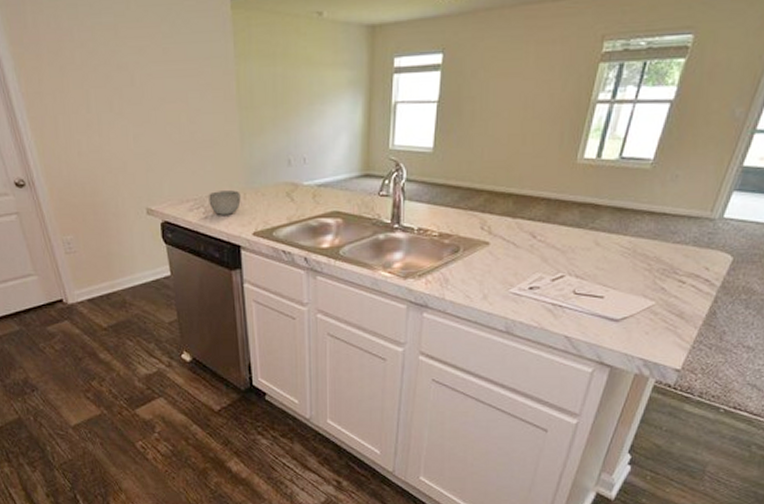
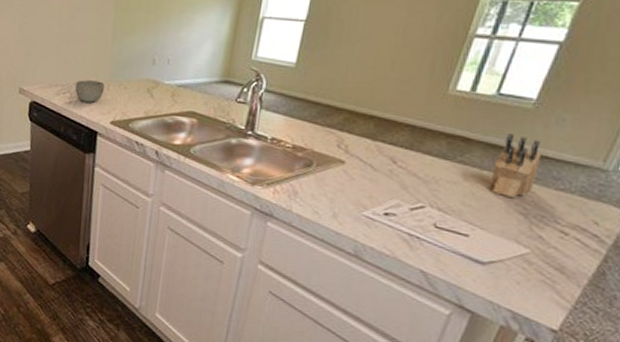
knife block: none [619,195,660,257] -> present [491,134,541,199]

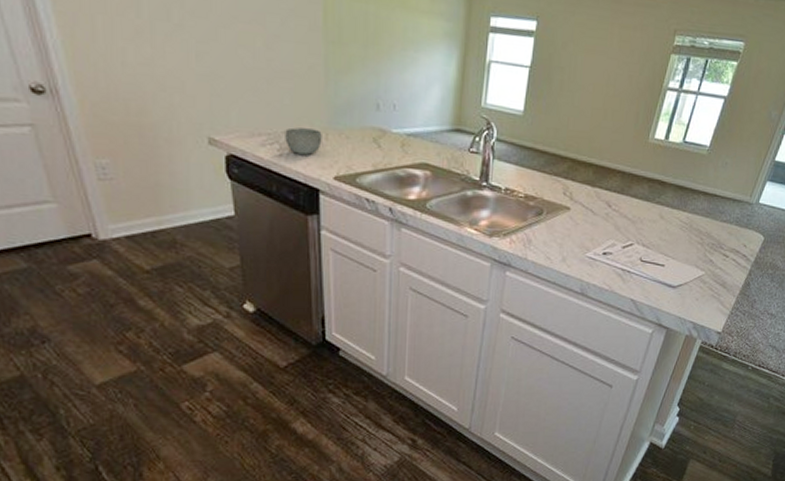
knife block: present [491,134,541,199] -> none [679,176,712,231]

